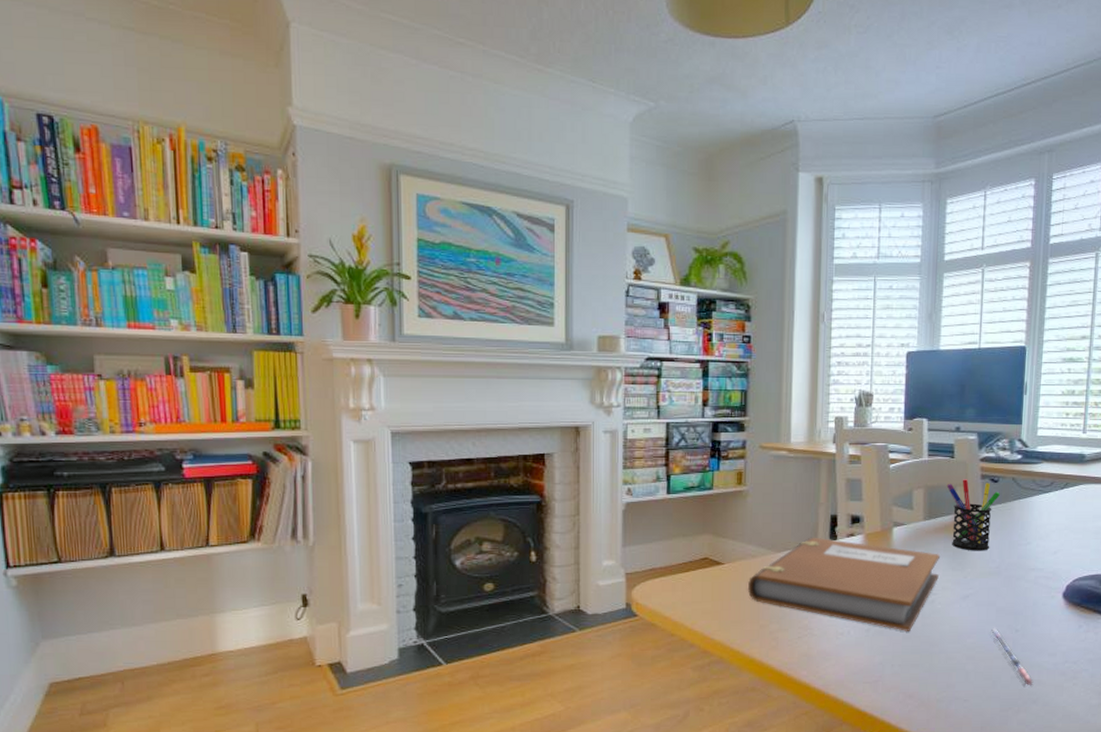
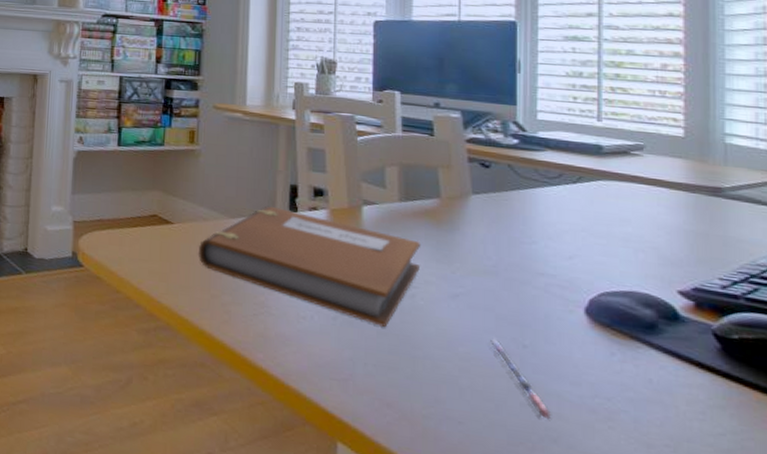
pen holder: present [946,479,1001,551] -> none [425,160,494,245]

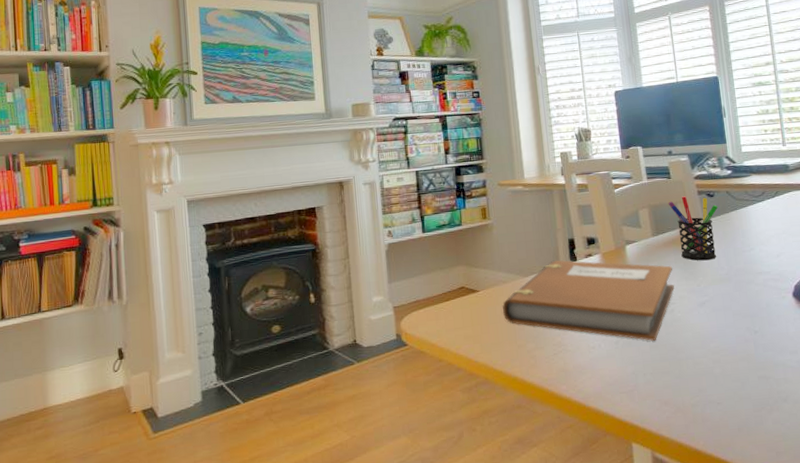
pen holder: none [425,160,494,245] -> present [668,196,719,261]
pen: present [489,338,552,420] -> none [731,330,781,385]

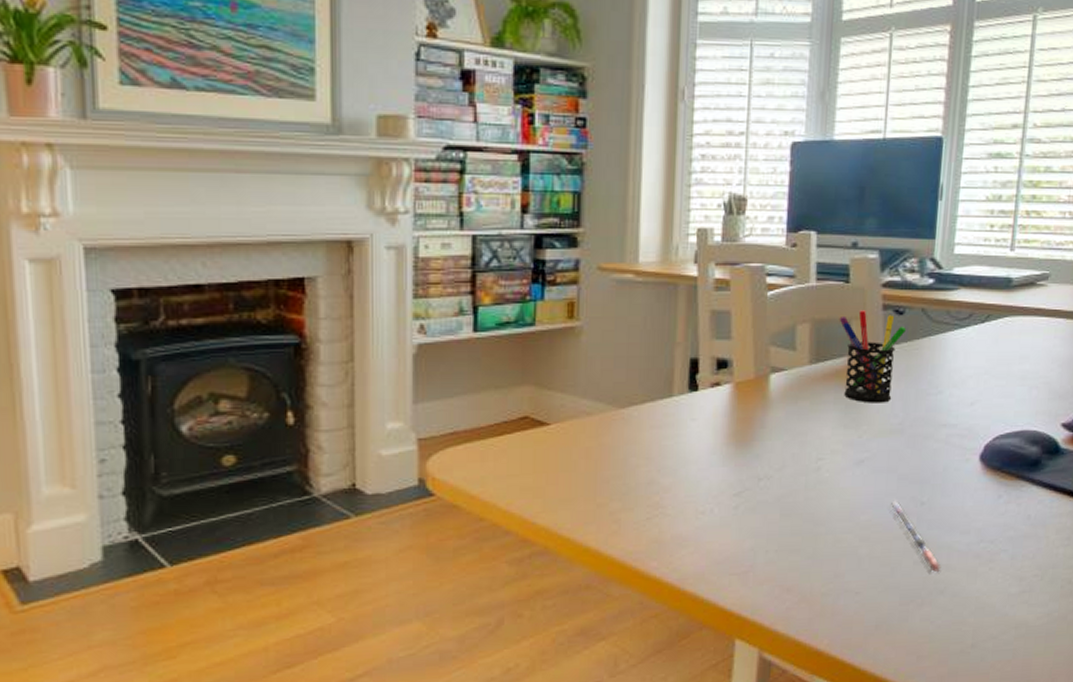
notebook: present [502,260,674,342] -> none [582,387,829,509]
pen: none [731,330,781,385] -> present [889,500,942,573]

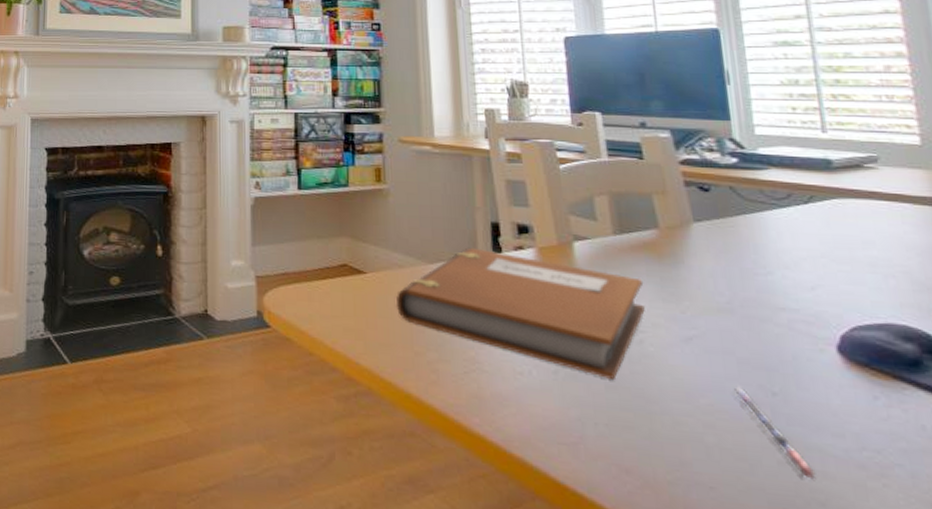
notebook: none [582,387,829,509] -> present [397,247,645,381]
pen holder: present [839,310,907,403] -> none [638,186,717,280]

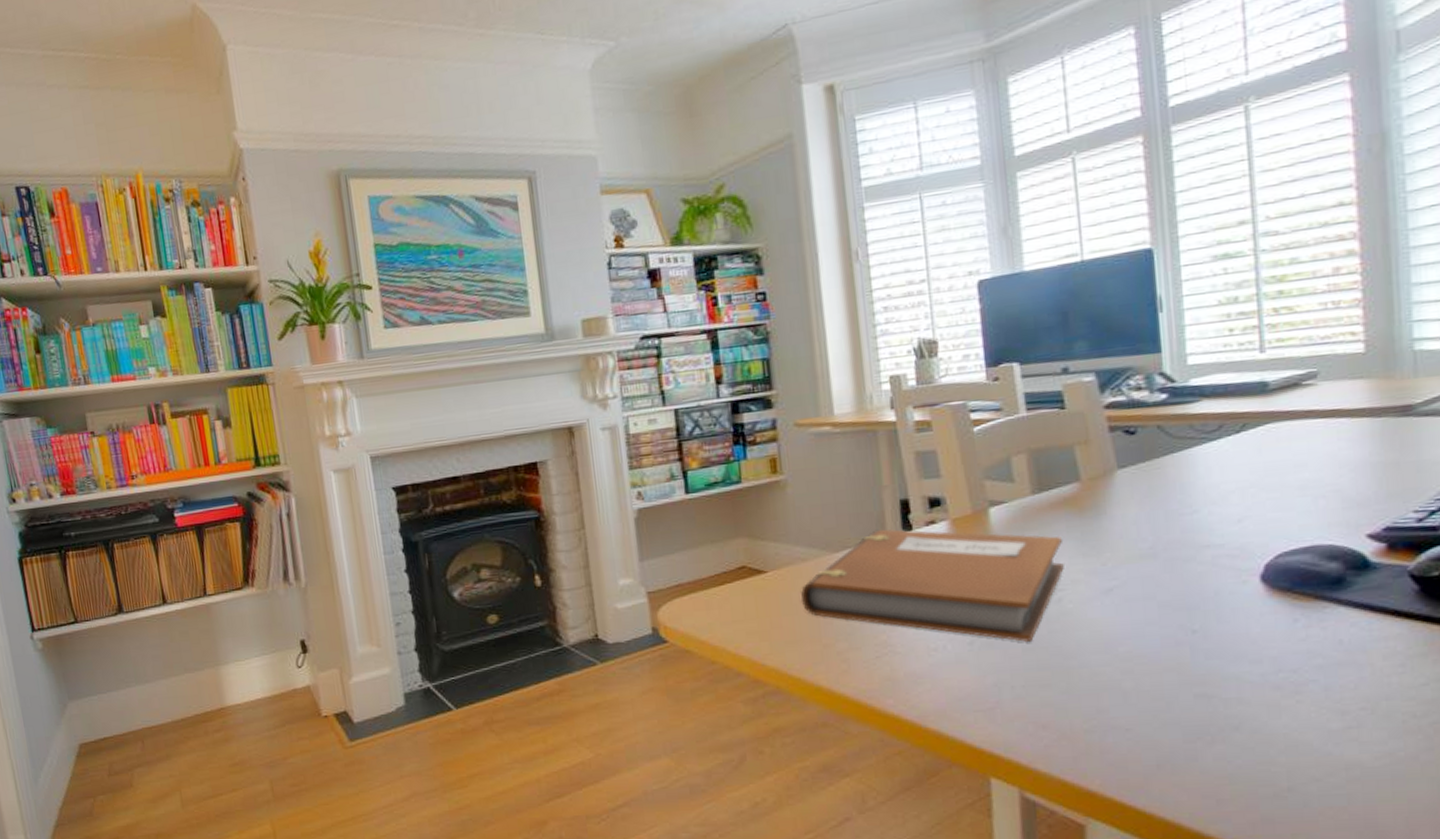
pen: present [733,386,816,480] -> none [1153,629,1232,707]

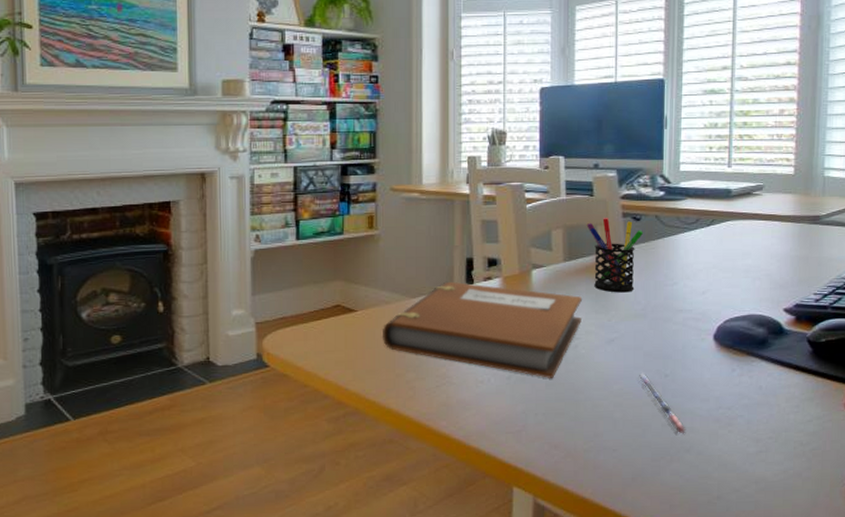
pen holder: none [1059,434,1143,529] -> present [586,218,644,293]
pen: none [1153,629,1232,707] -> present [638,372,686,434]

